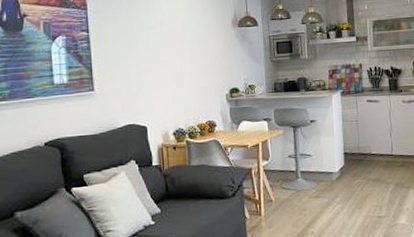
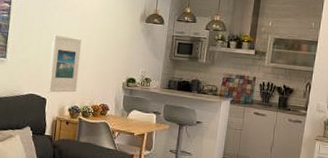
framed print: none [142,55,178,119] -> present [48,34,82,93]

